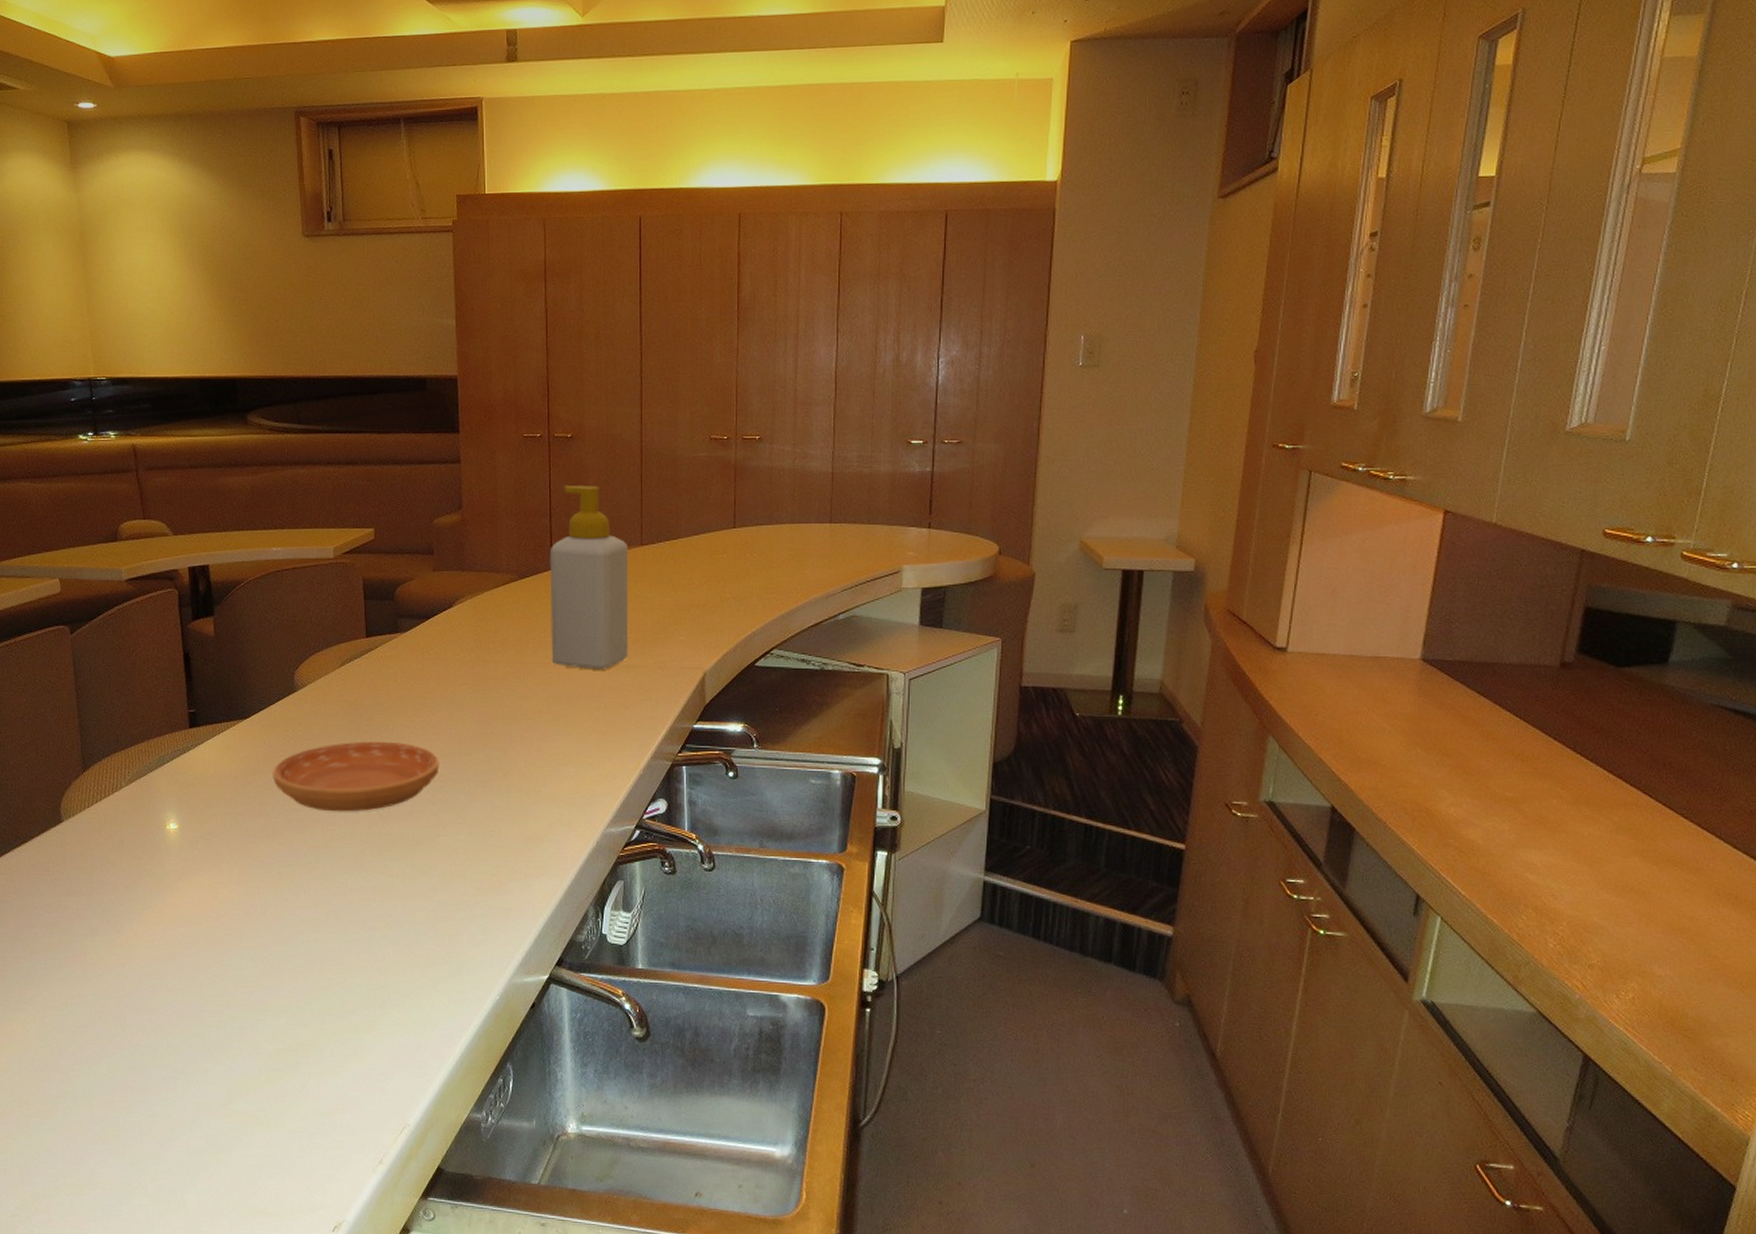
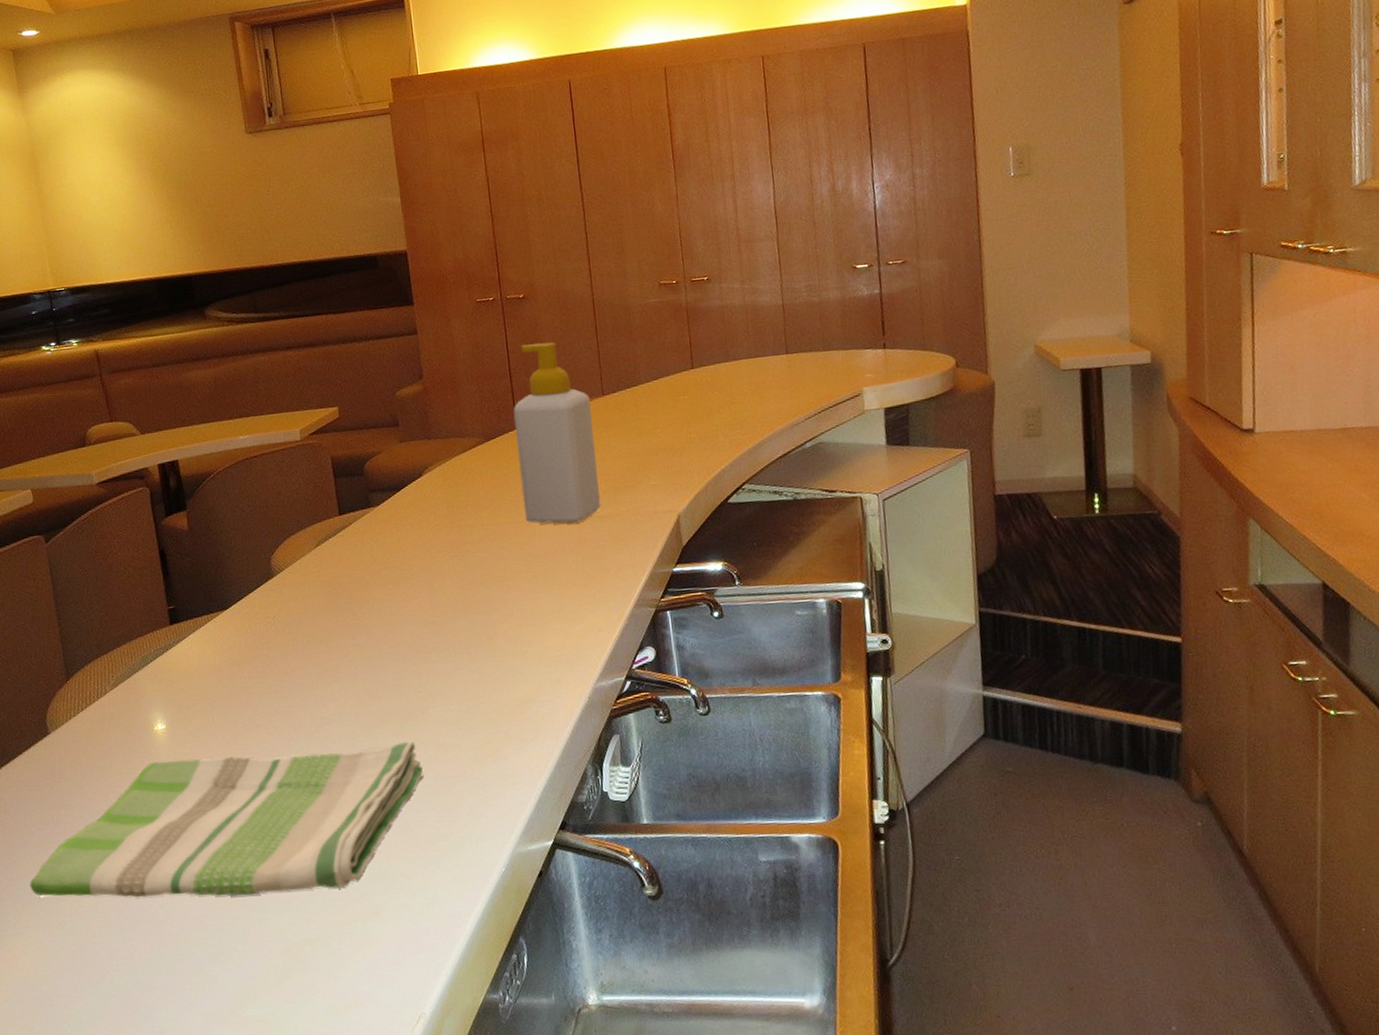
dish towel: none [34,860,427,999] -> present [30,742,423,898]
saucer: present [273,741,439,812] -> none [256,617,423,695]

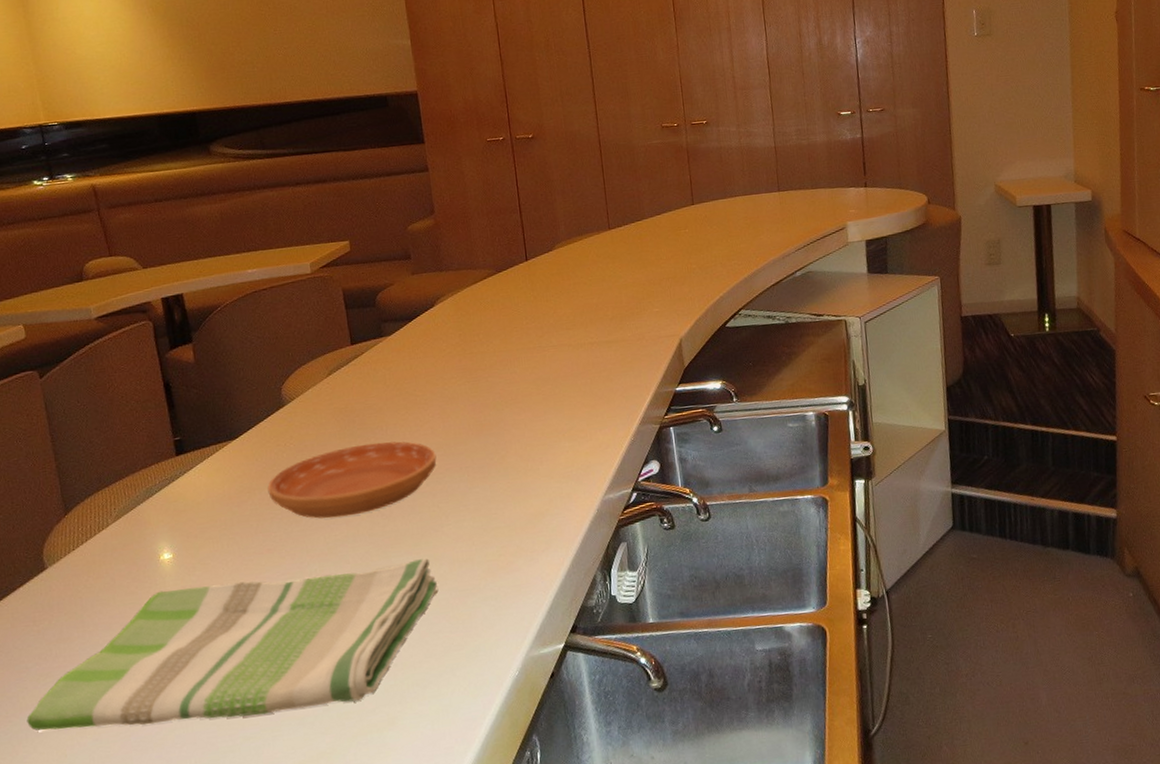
saucer: none [256,617,423,695] -> present [267,441,437,519]
soap bottle: present [513,342,602,524] -> none [523,179,608,349]

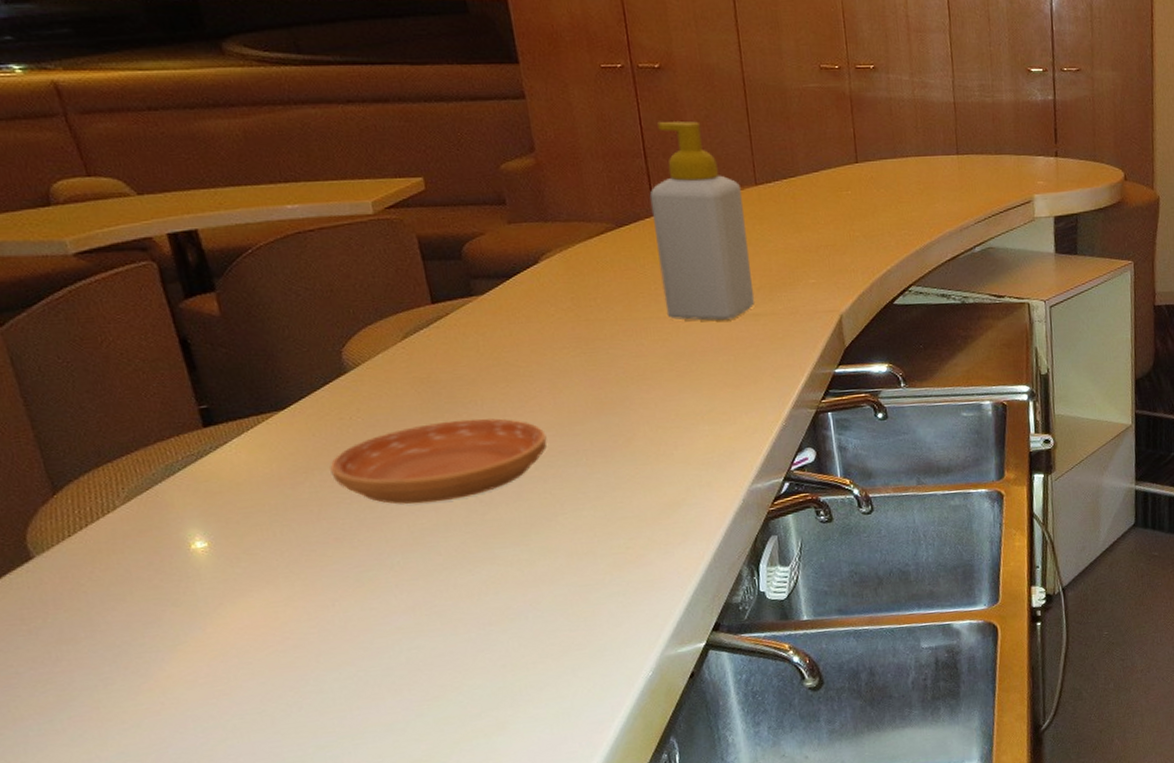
dish towel: present [26,558,438,731] -> none [23,550,553,744]
soap bottle: none [523,179,608,349] -> present [649,121,755,321]

